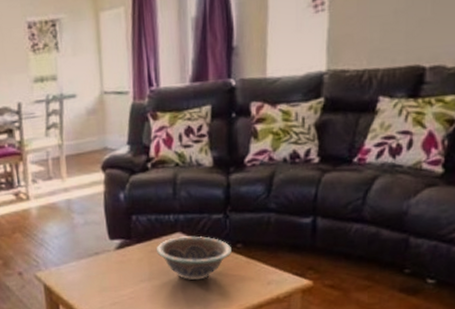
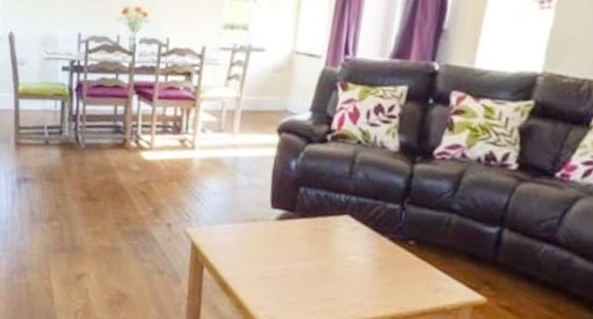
decorative bowl: present [156,236,232,281] -> none [319,220,403,272]

